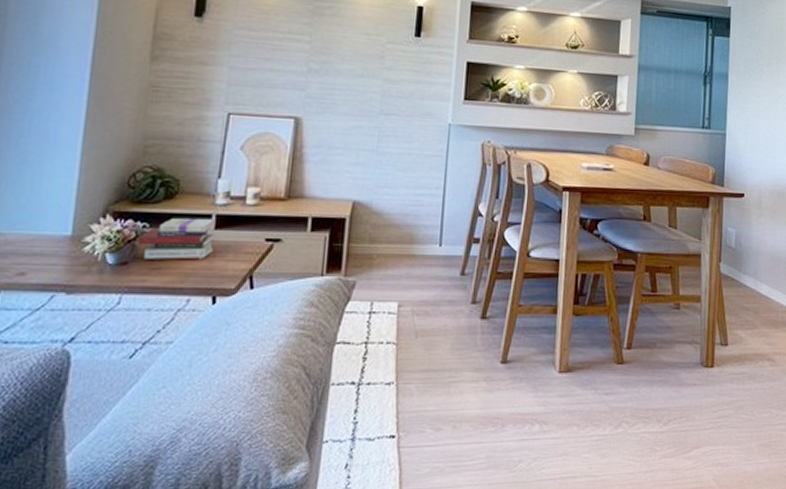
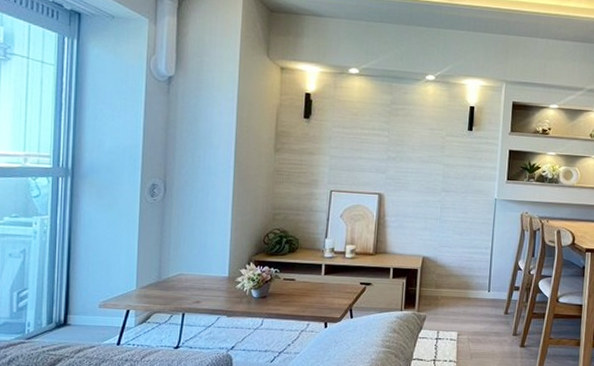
books: present [138,217,216,260] -> none [272,266,325,297]

